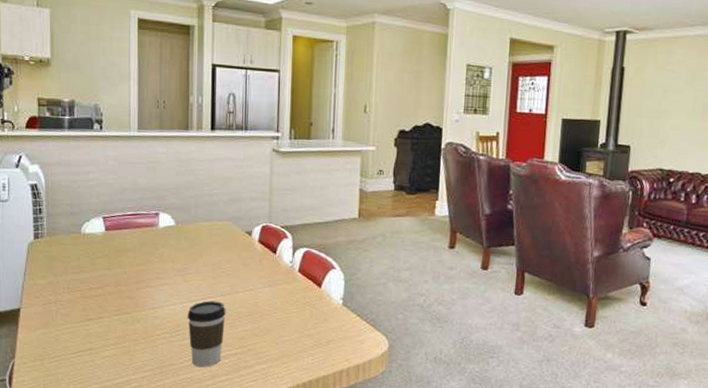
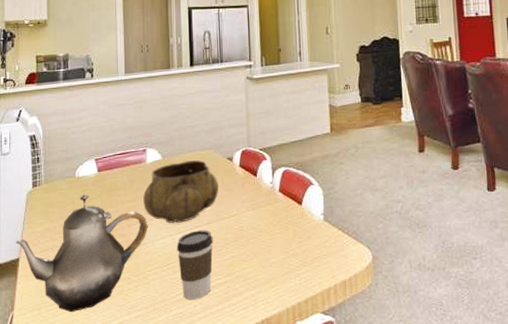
teapot: none [16,252,158,367] -> present [15,194,148,313]
decorative bowl: none [154,230,236,292] -> present [143,160,219,224]

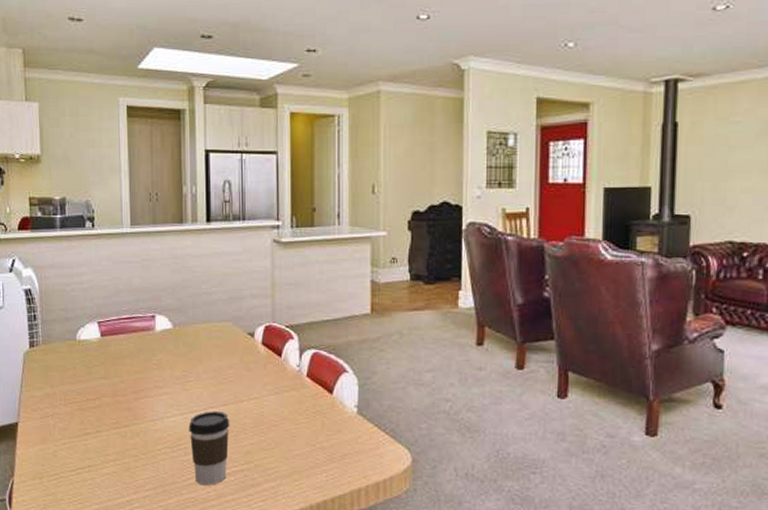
teapot: present [15,194,148,313] -> none [13,360,157,485]
decorative bowl: present [143,160,219,224] -> none [152,332,238,402]

